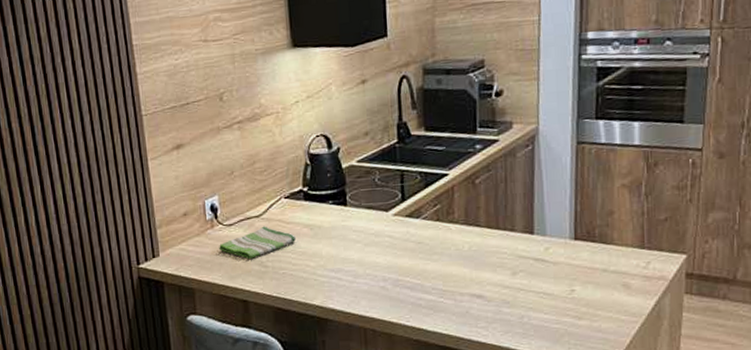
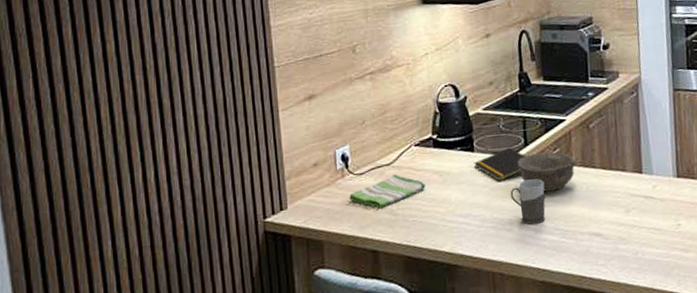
notepad: none [346,202,403,237] -> present [474,147,526,181]
mug: none [385,236,423,282] -> present [510,179,546,224]
bowl: none [394,208,458,250] -> present [517,152,576,192]

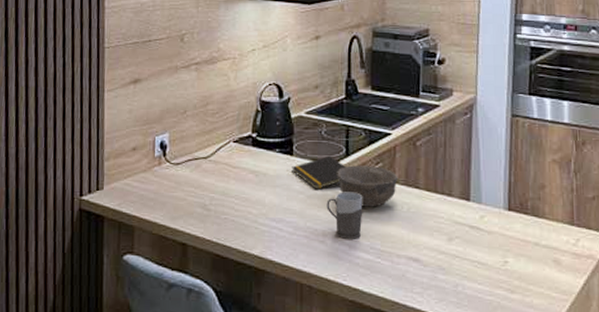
dish towel: present [349,174,426,209] -> none [164,168,241,202]

